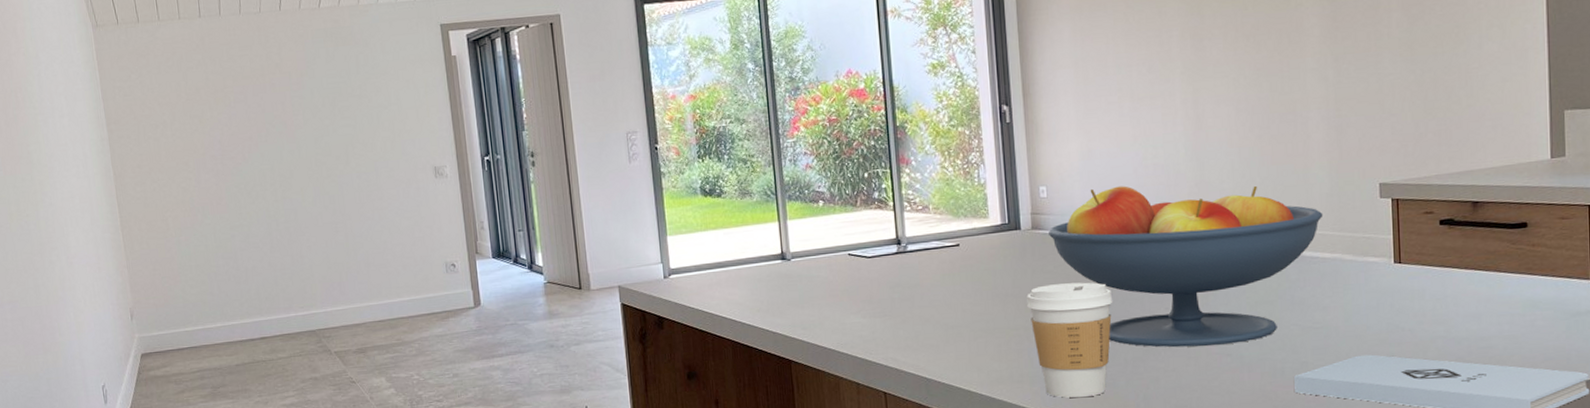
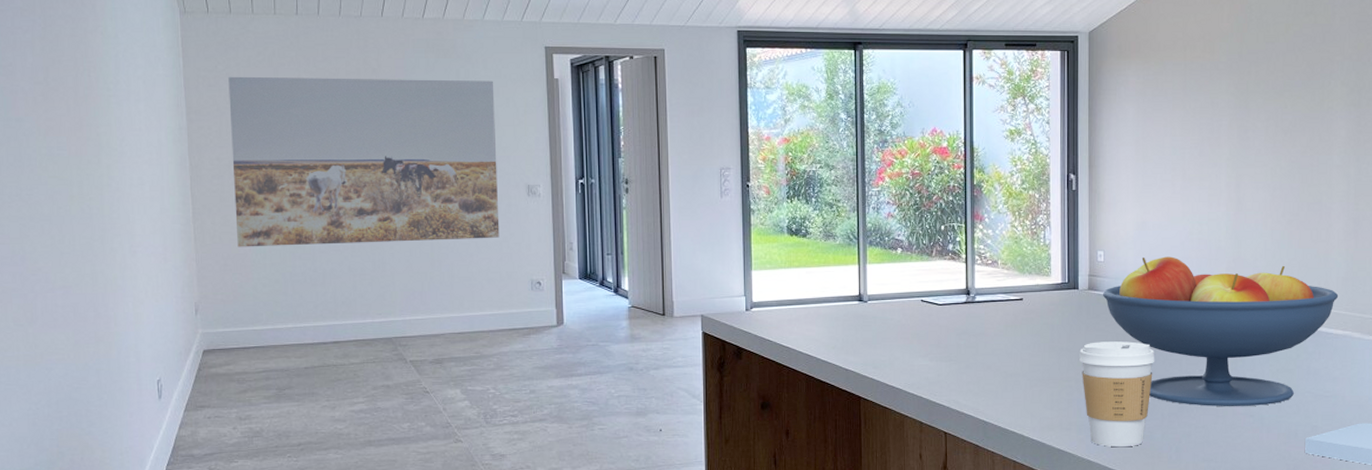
wall art: none [142,64,411,252] -> present [228,76,500,247]

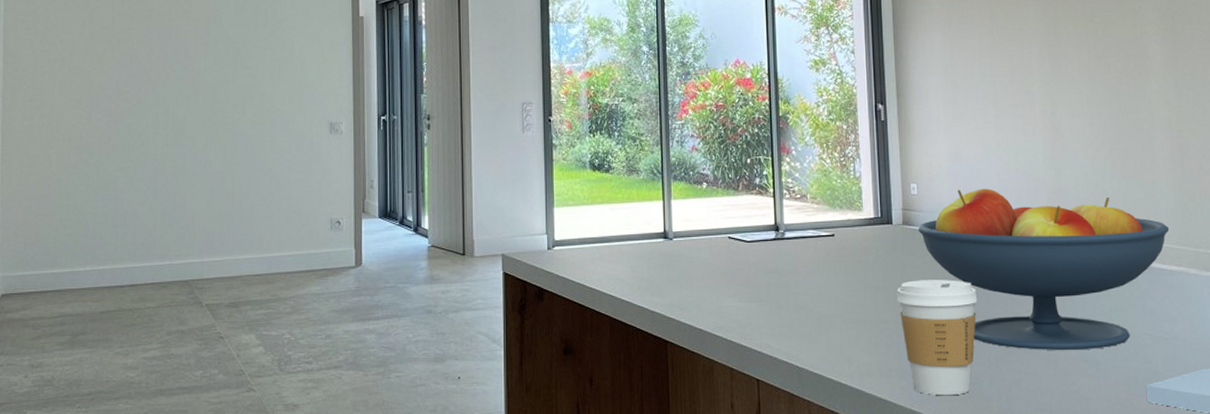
wall art: present [228,76,500,247] -> none [42,19,301,189]

